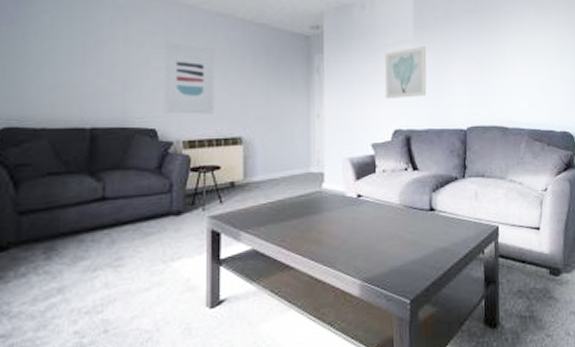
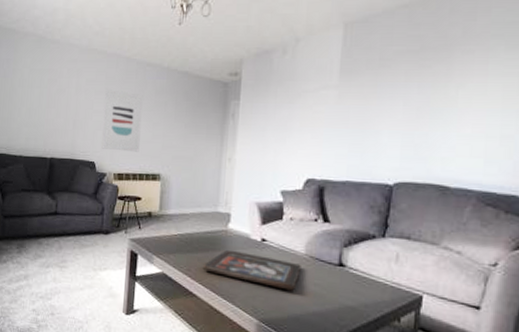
religious icon: none [298,211,397,244] -> present [202,249,301,291]
wall art: present [384,46,427,100] -> none [300,92,353,147]

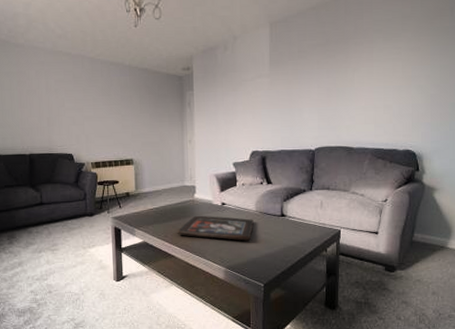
wall art: present [101,88,143,152] -> none [75,87,112,142]

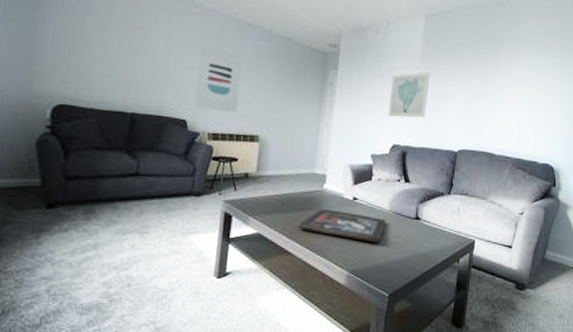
wall art: none [75,87,112,142] -> present [195,44,243,113]
wall art: none [244,79,281,126] -> present [388,72,430,118]

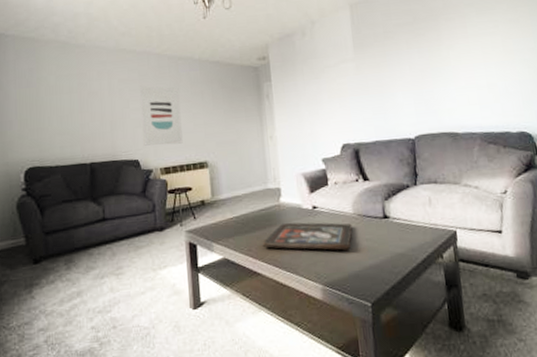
wall art: present [388,72,430,118] -> none [328,63,372,117]

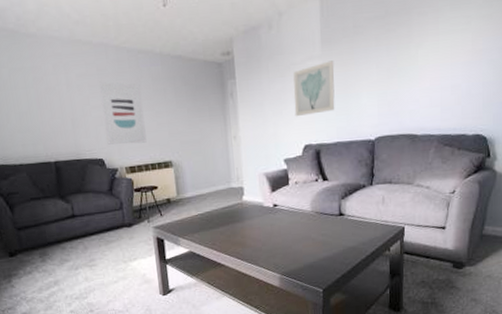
religious icon: present [262,222,353,251] -> none [226,219,310,245]
wall art: none [328,63,372,117] -> present [293,60,335,117]

